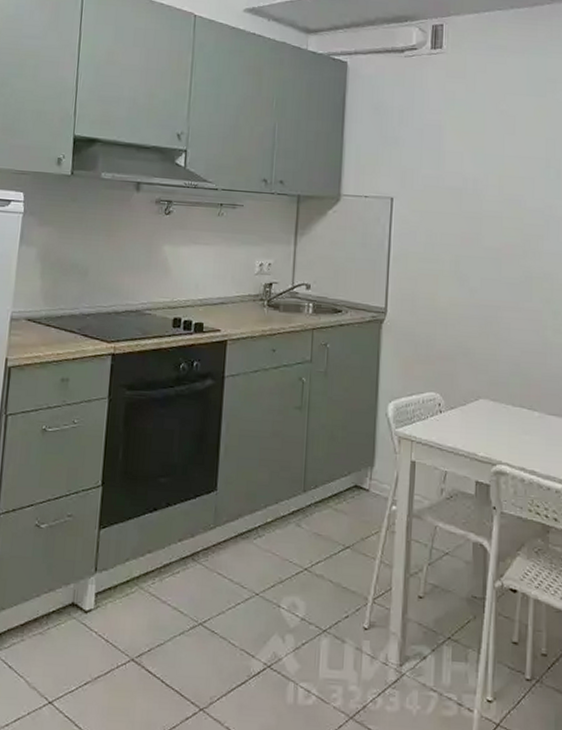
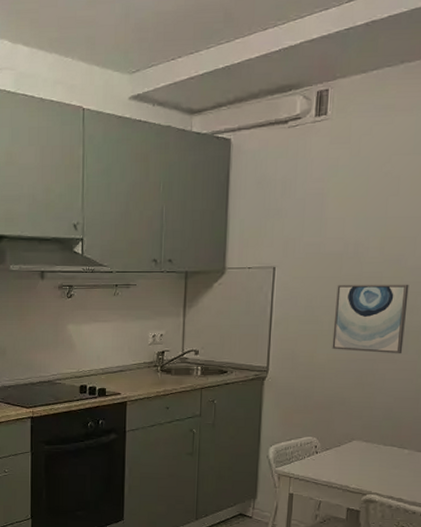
wall art: none [454,222,530,302] -> present [332,284,409,354]

